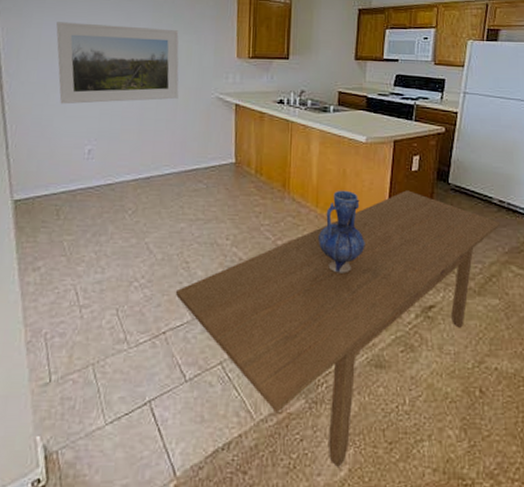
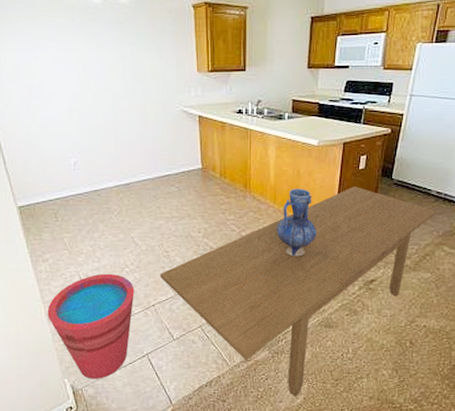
bucket: none [27,288,143,437] -> present [47,273,135,379]
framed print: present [56,22,179,104] -> none [29,45,147,123]

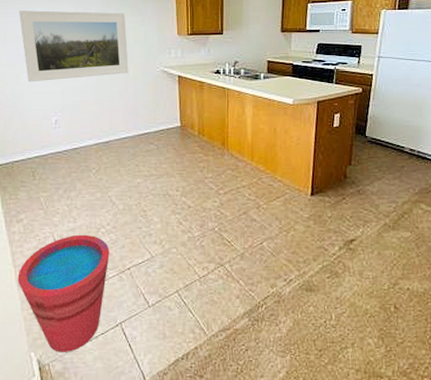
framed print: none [29,45,147,123] -> present [19,10,129,82]
dining table: present [160,186,437,397] -> none [137,144,412,370]
vase: present [276,188,317,257] -> none [254,145,295,216]

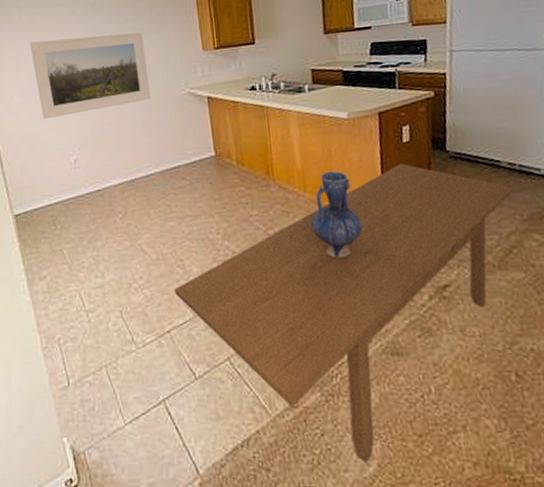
bucket: present [17,234,110,352] -> none [43,291,145,437]
dining table: none [137,144,412,370] -> present [175,163,515,462]
vase: none [254,145,295,216] -> present [310,170,363,259]

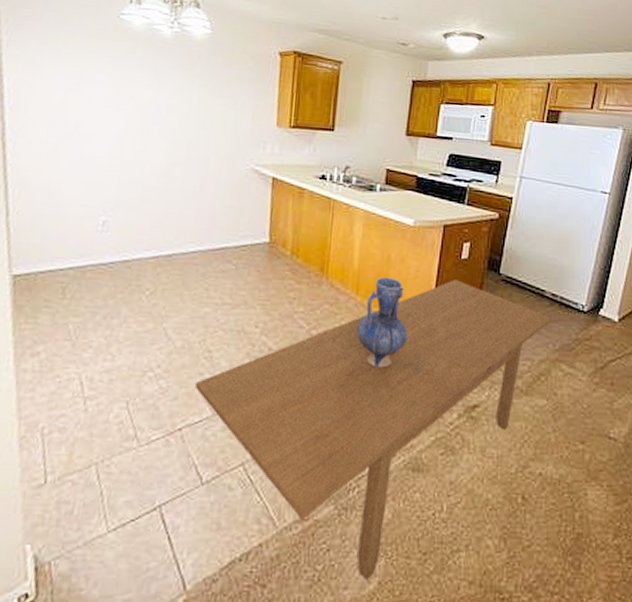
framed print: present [30,32,151,120] -> none [71,74,213,169]

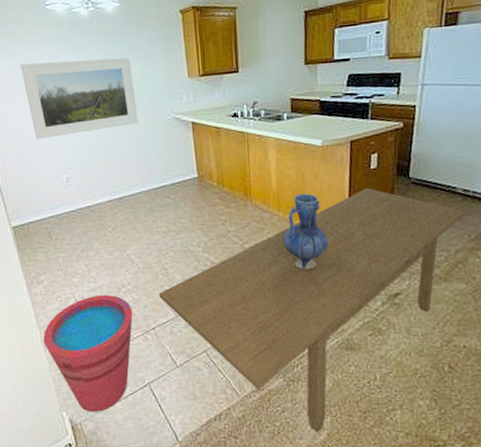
bucket: none [20,378,157,546] -> present [43,294,133,412]
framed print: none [71,74,213,169] -> present [21,57,139,140]

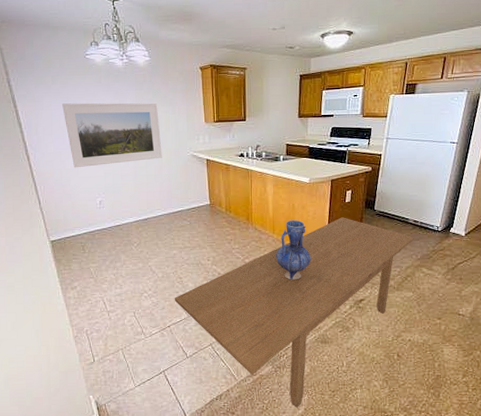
bucket: present [43,294,133,412] -> none [75,298,152,395]

